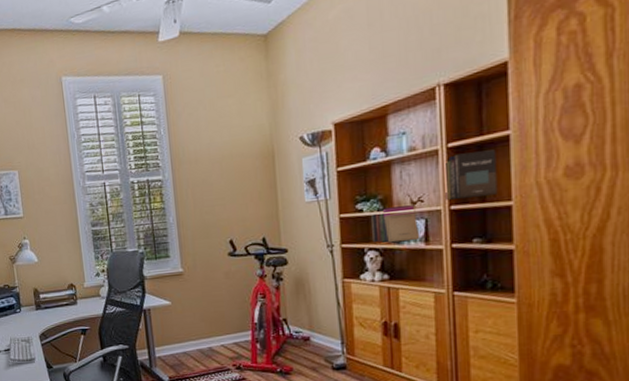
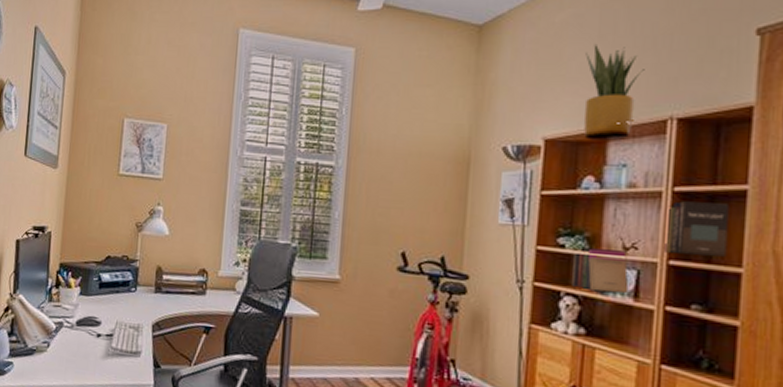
planter: none [359,31,409,117] -> present [583,43,643,141]

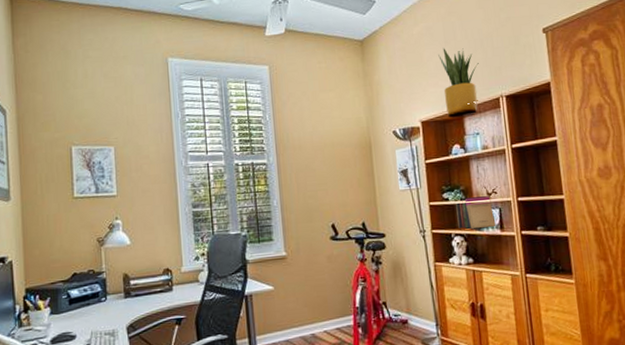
books: present [664,201,730,257] -> none [511,152,553,192]

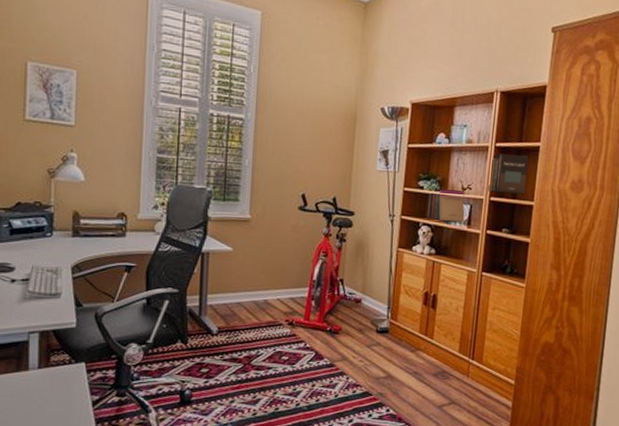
planter: present [438,47,478,118] -> none [439,27,480,107]
books: none [511,152,553,192] -> present [488,154,529,194]

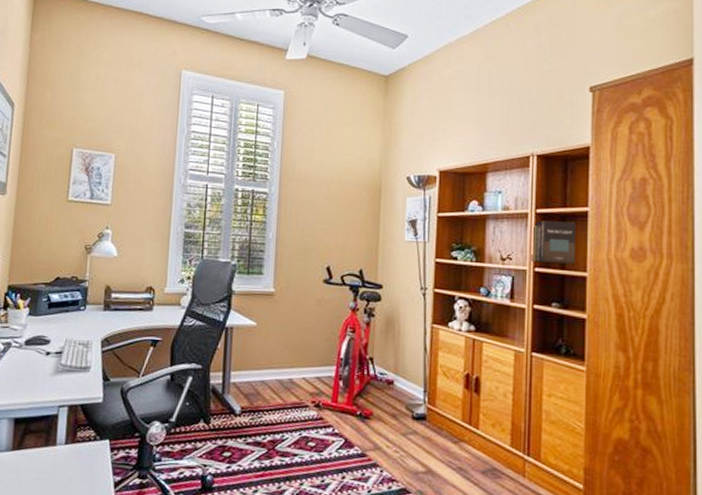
books: present [427,188,465,223] -> none [464,259,506,296]

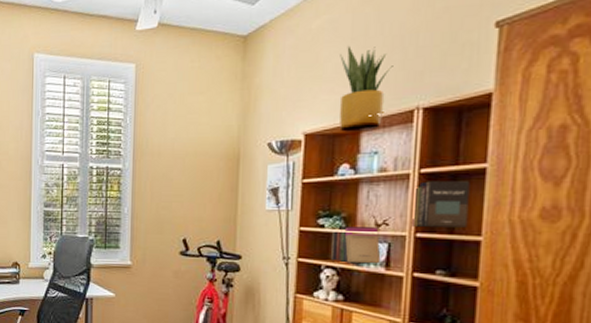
books: none [464,259,506,296] -> present [331,226,381,264]
planter: none [468,94,511,173] -> present [338,45,392,132]

